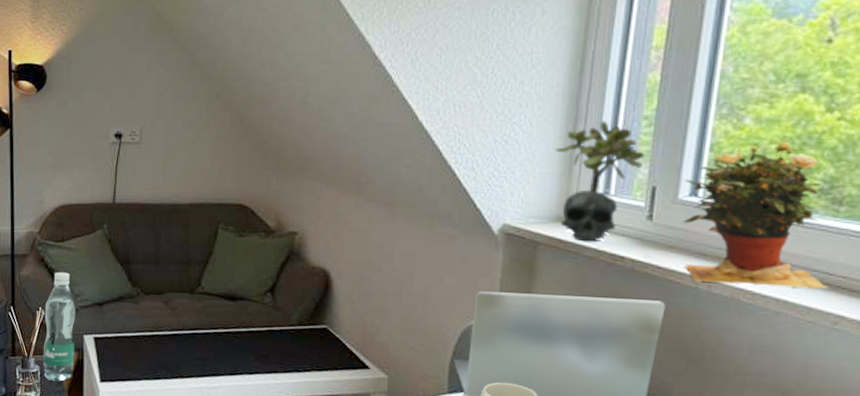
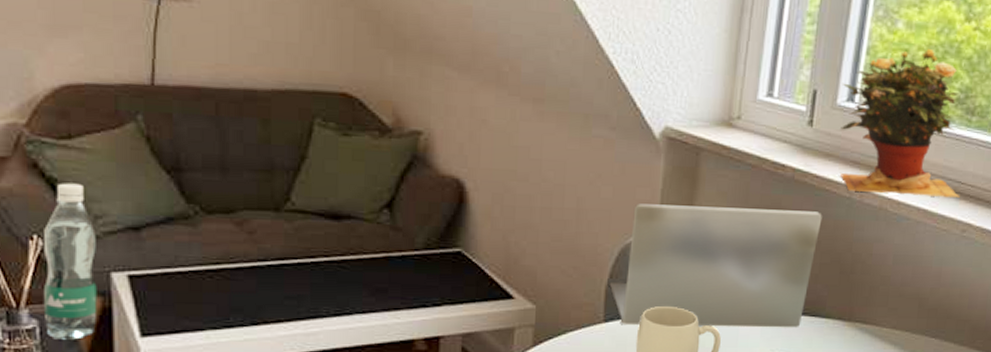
succulent plant: present [554,121,645,242] -> none [719,14,808,149]

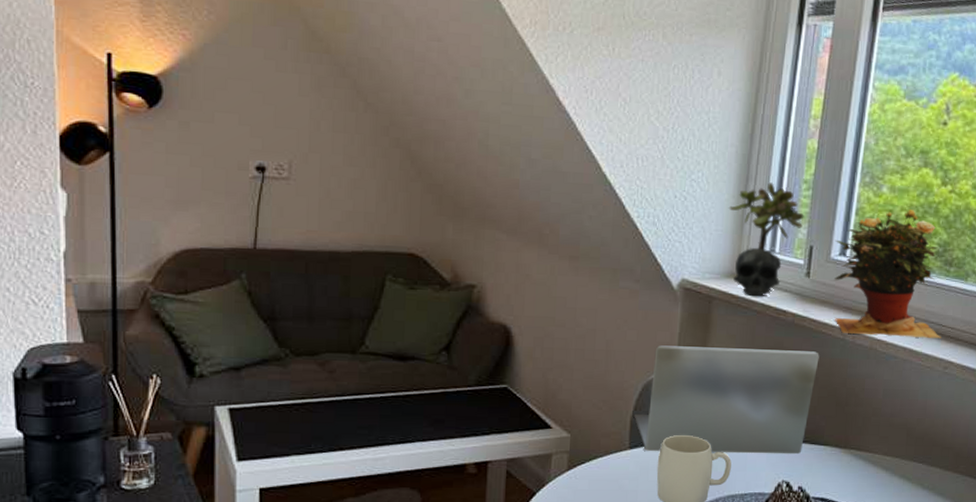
bottle: present [43,183,98,340] -> none [158,331,205,464]
succulent plant: none [719,14,808,149] -> present [728,182,804,297]

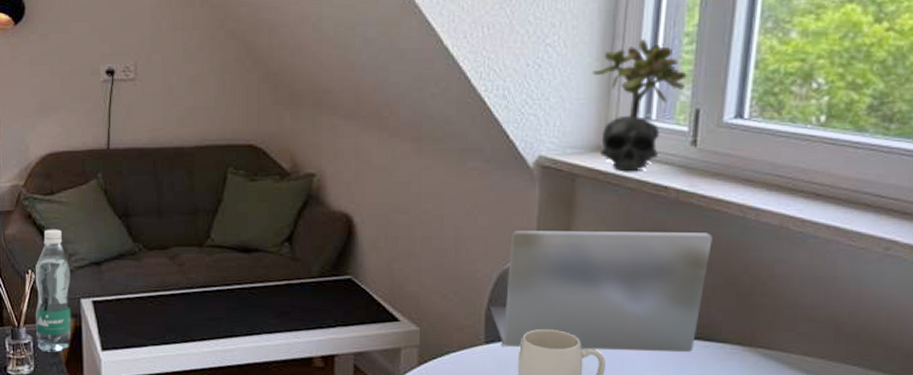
bottle: none [158,331,205,464] -> present [35,229,72,352]
flower arrangement: present [834,209,941,338] -> none [728,56,880,213]

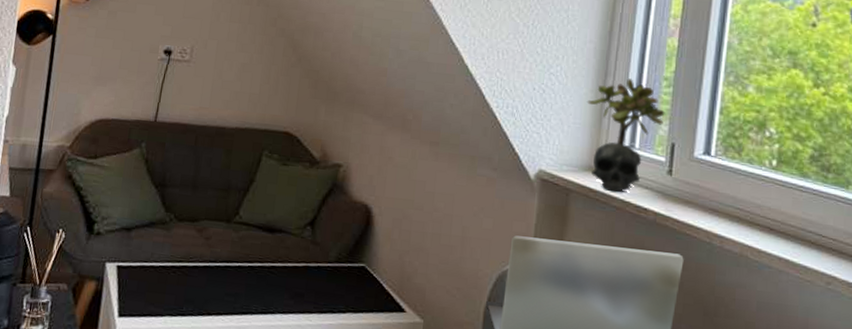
bottle: present [35,229,72,352] -> none [54,191,102,315]

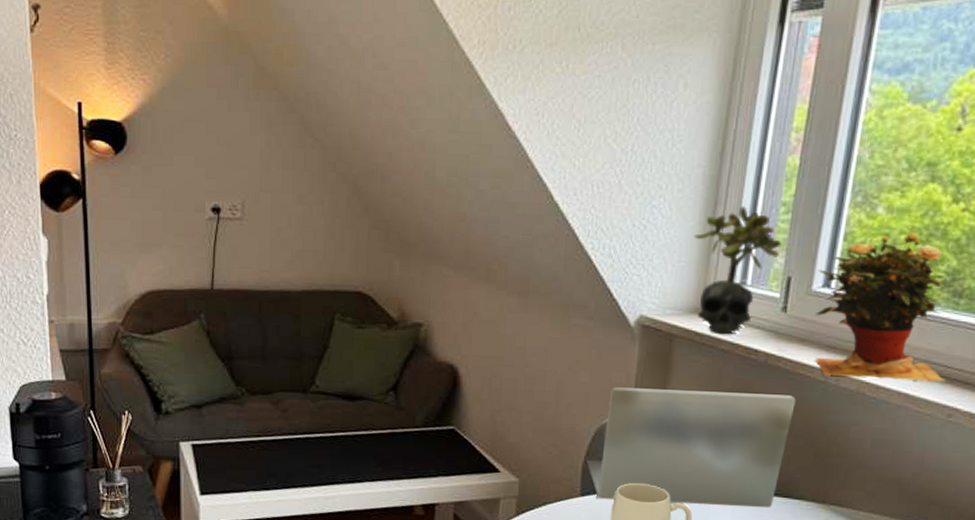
flower arrangement: none [698,110,822,250] -> present [814,232,946,382]

